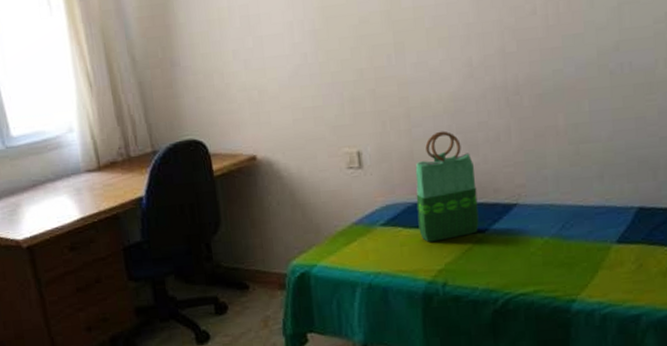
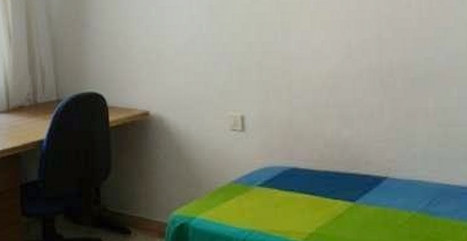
tote bag: present [415,131,479,242] -> none [292,104,350,206]

